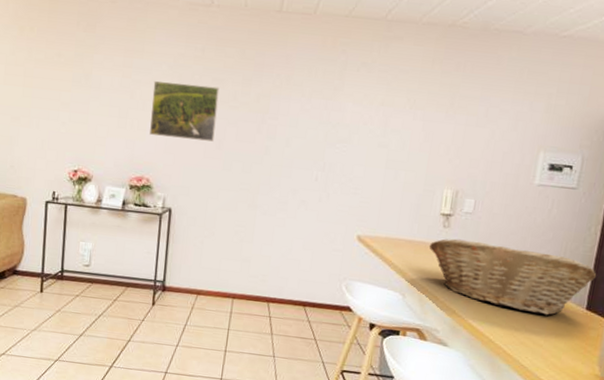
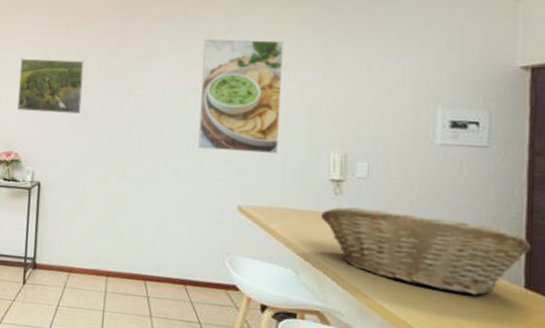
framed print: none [325,71,414,188] -> present [198,38,284,154]

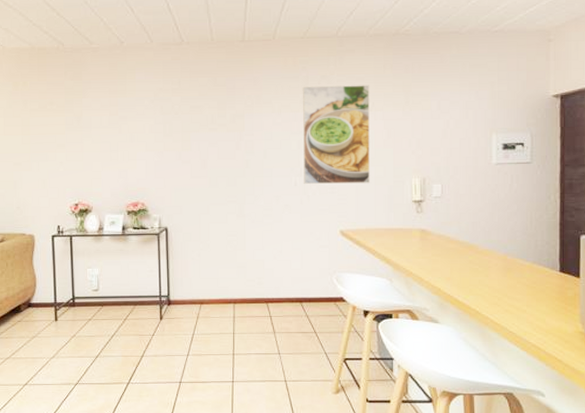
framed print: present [17,58,84,114] -> none [138,113,198,164]
fruit basket: present [321,207,531,296] -> none [408,222,564,282]

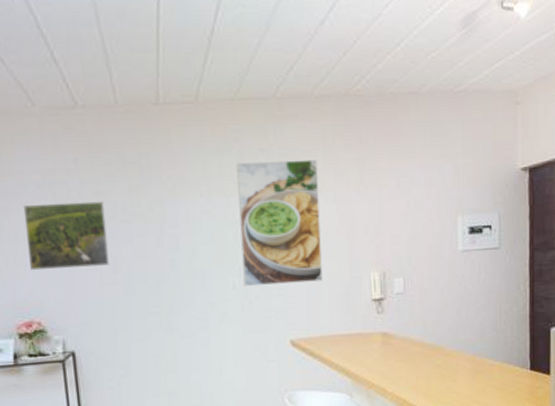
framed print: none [138,113,198,164] -> present [23,201,109,271]

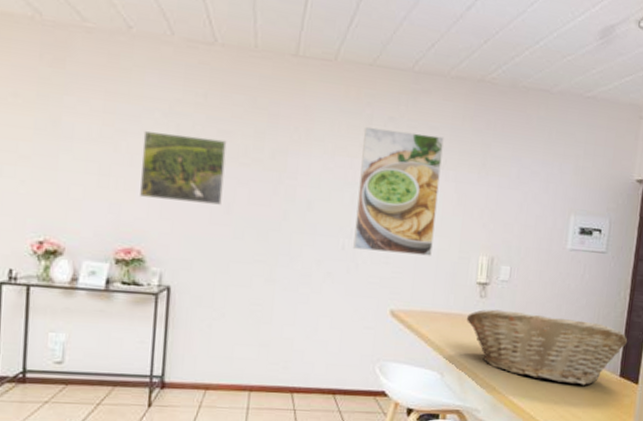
fruit basket: none [368,320,534,386] -> present [467,309,628,385]

